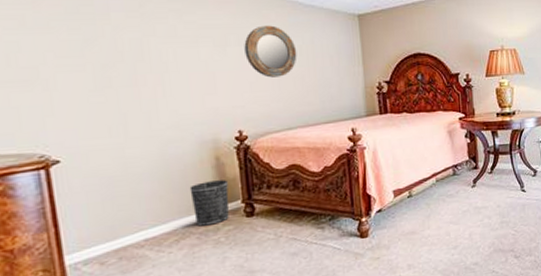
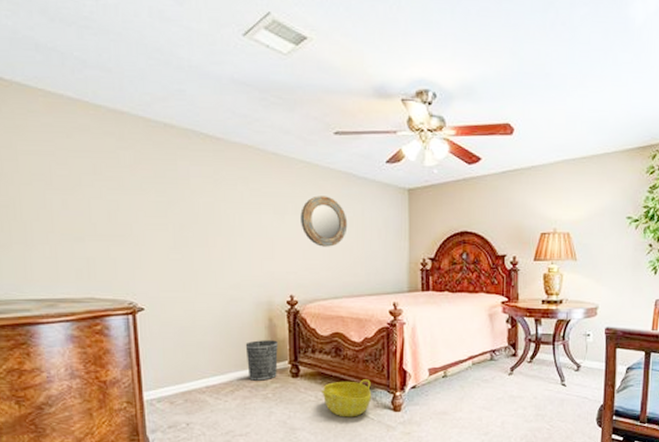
basket: none [280,209,337,252] -> present [320,379,372,417]

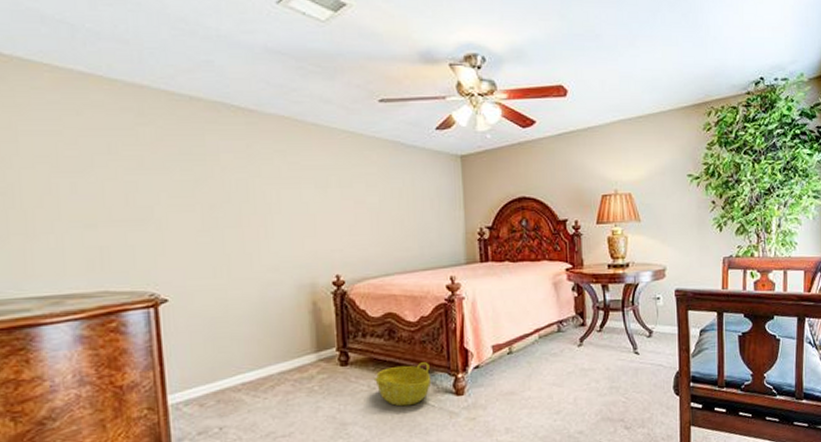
wastebasket: present [245,340,278,381] -> none [286,326,324,373]
home mirror: present [300,196,348,247] -> none [345,166,397,221]

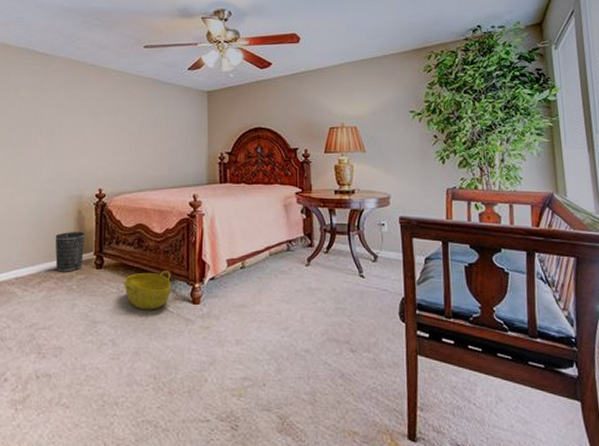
wastebasket: none [286,326,324,373] -> present [55,232,85,272]

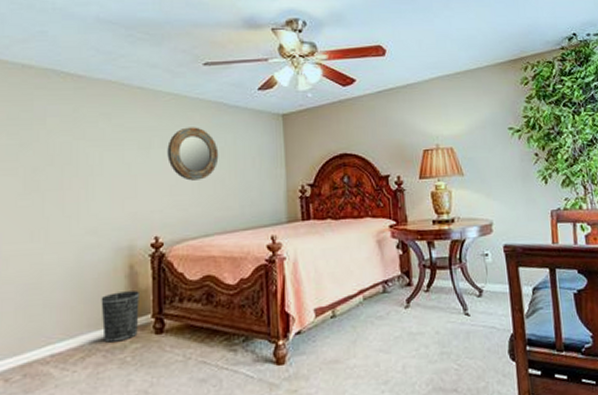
home mirror: none [112,99,153,144] -> present [167,127,219,181]
basket: present [122,271,172,310] -> none [189,328,251,379]

